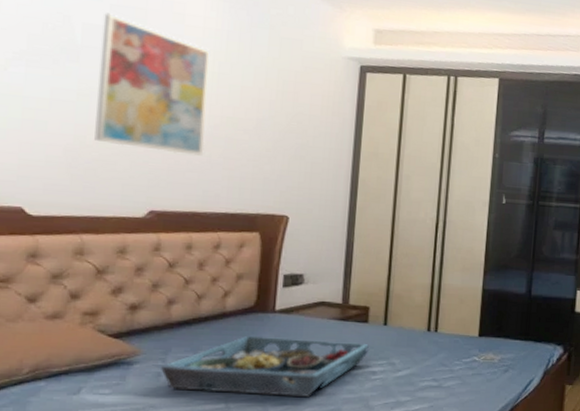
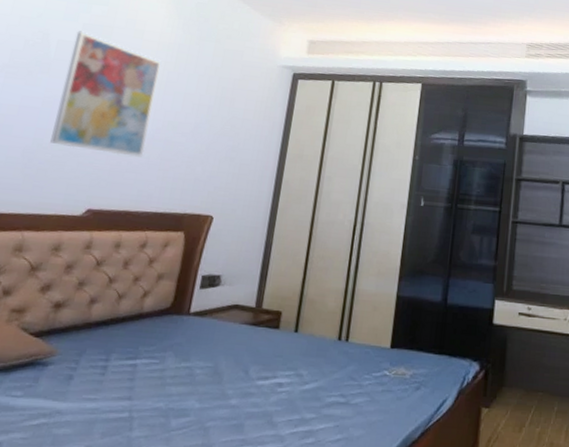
serving tray: present [161,335,370,397] -> none [73,339,279,409]

